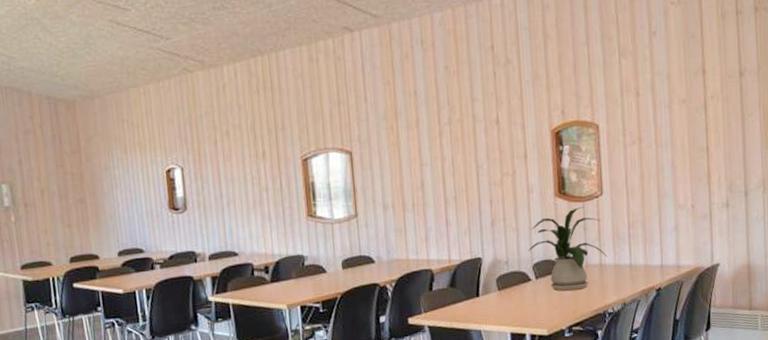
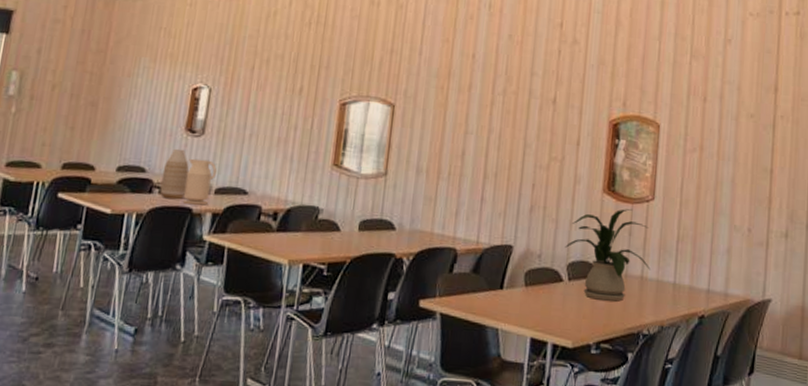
vase: none [158,226,184,272] -> present [159,149,189,200]
water jug: none [179,231,206,273] -> present [182,158,217,205]

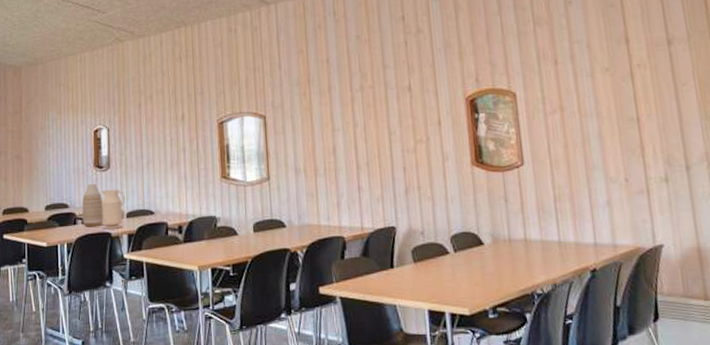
house plant: present [565,208,651,302] -> none [445,176,533,268]

